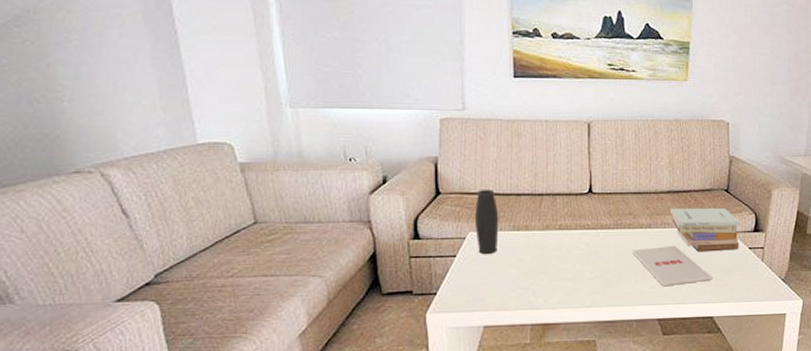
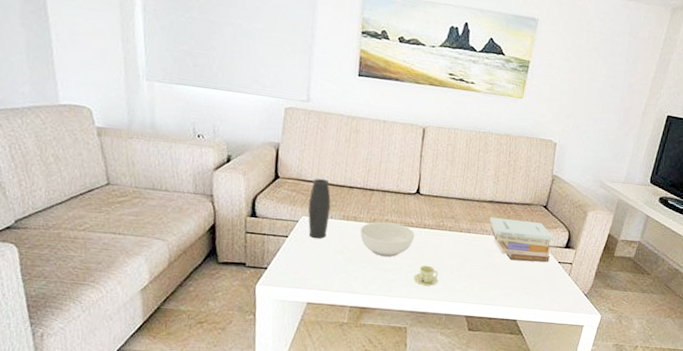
bowl: none [533,227,592,266] -> present [360,221,415,257]
cup and saucer: none [596,268,624,291] -> present [413,265,439,286]
magazine: present [631,245,713,287] -> none [449,250,521,288]

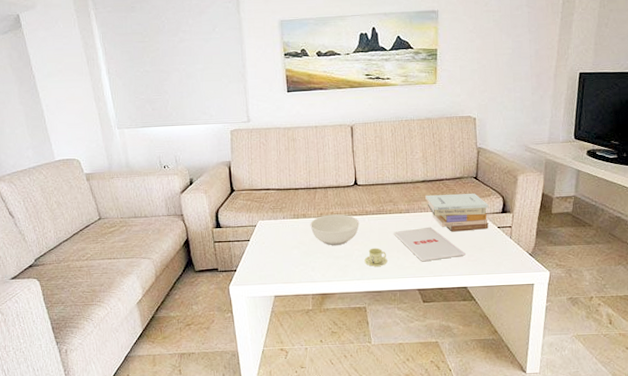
vase: present [308,178,331,238] -> none [262,185,282,238]
magazine: none [449,250,521,288] -> present [393,226,466,262]

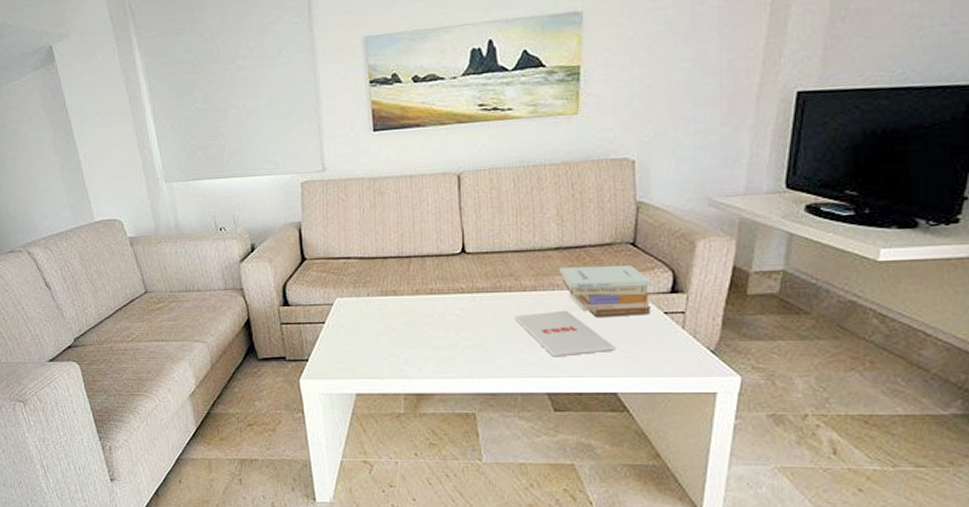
bowl: present [310,214,359,246] -> none [402,291,468,333]
cup and saucer: present [364,247,388,267] -> none [474,336,506,361]

